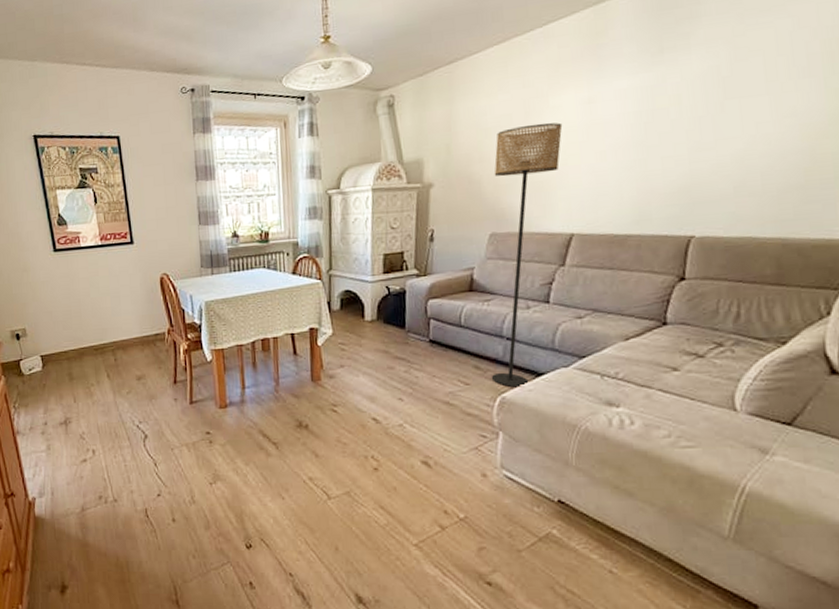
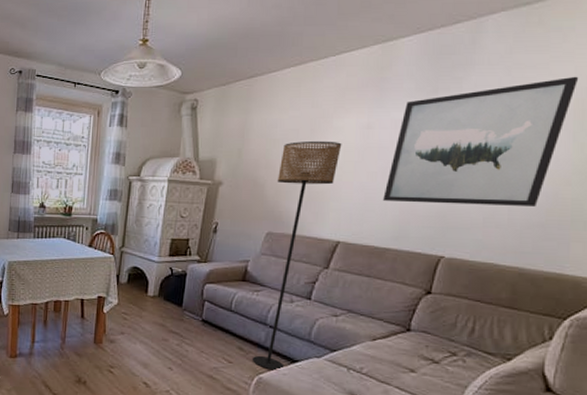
wall art: none [616,14,823,182] -> present [383,76,579,206]

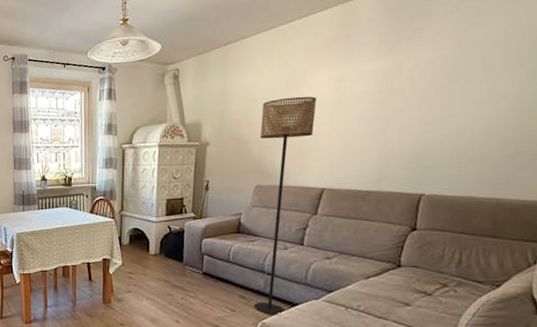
wall art: present [383,76,579,206] -> none [361,17,530,147]

